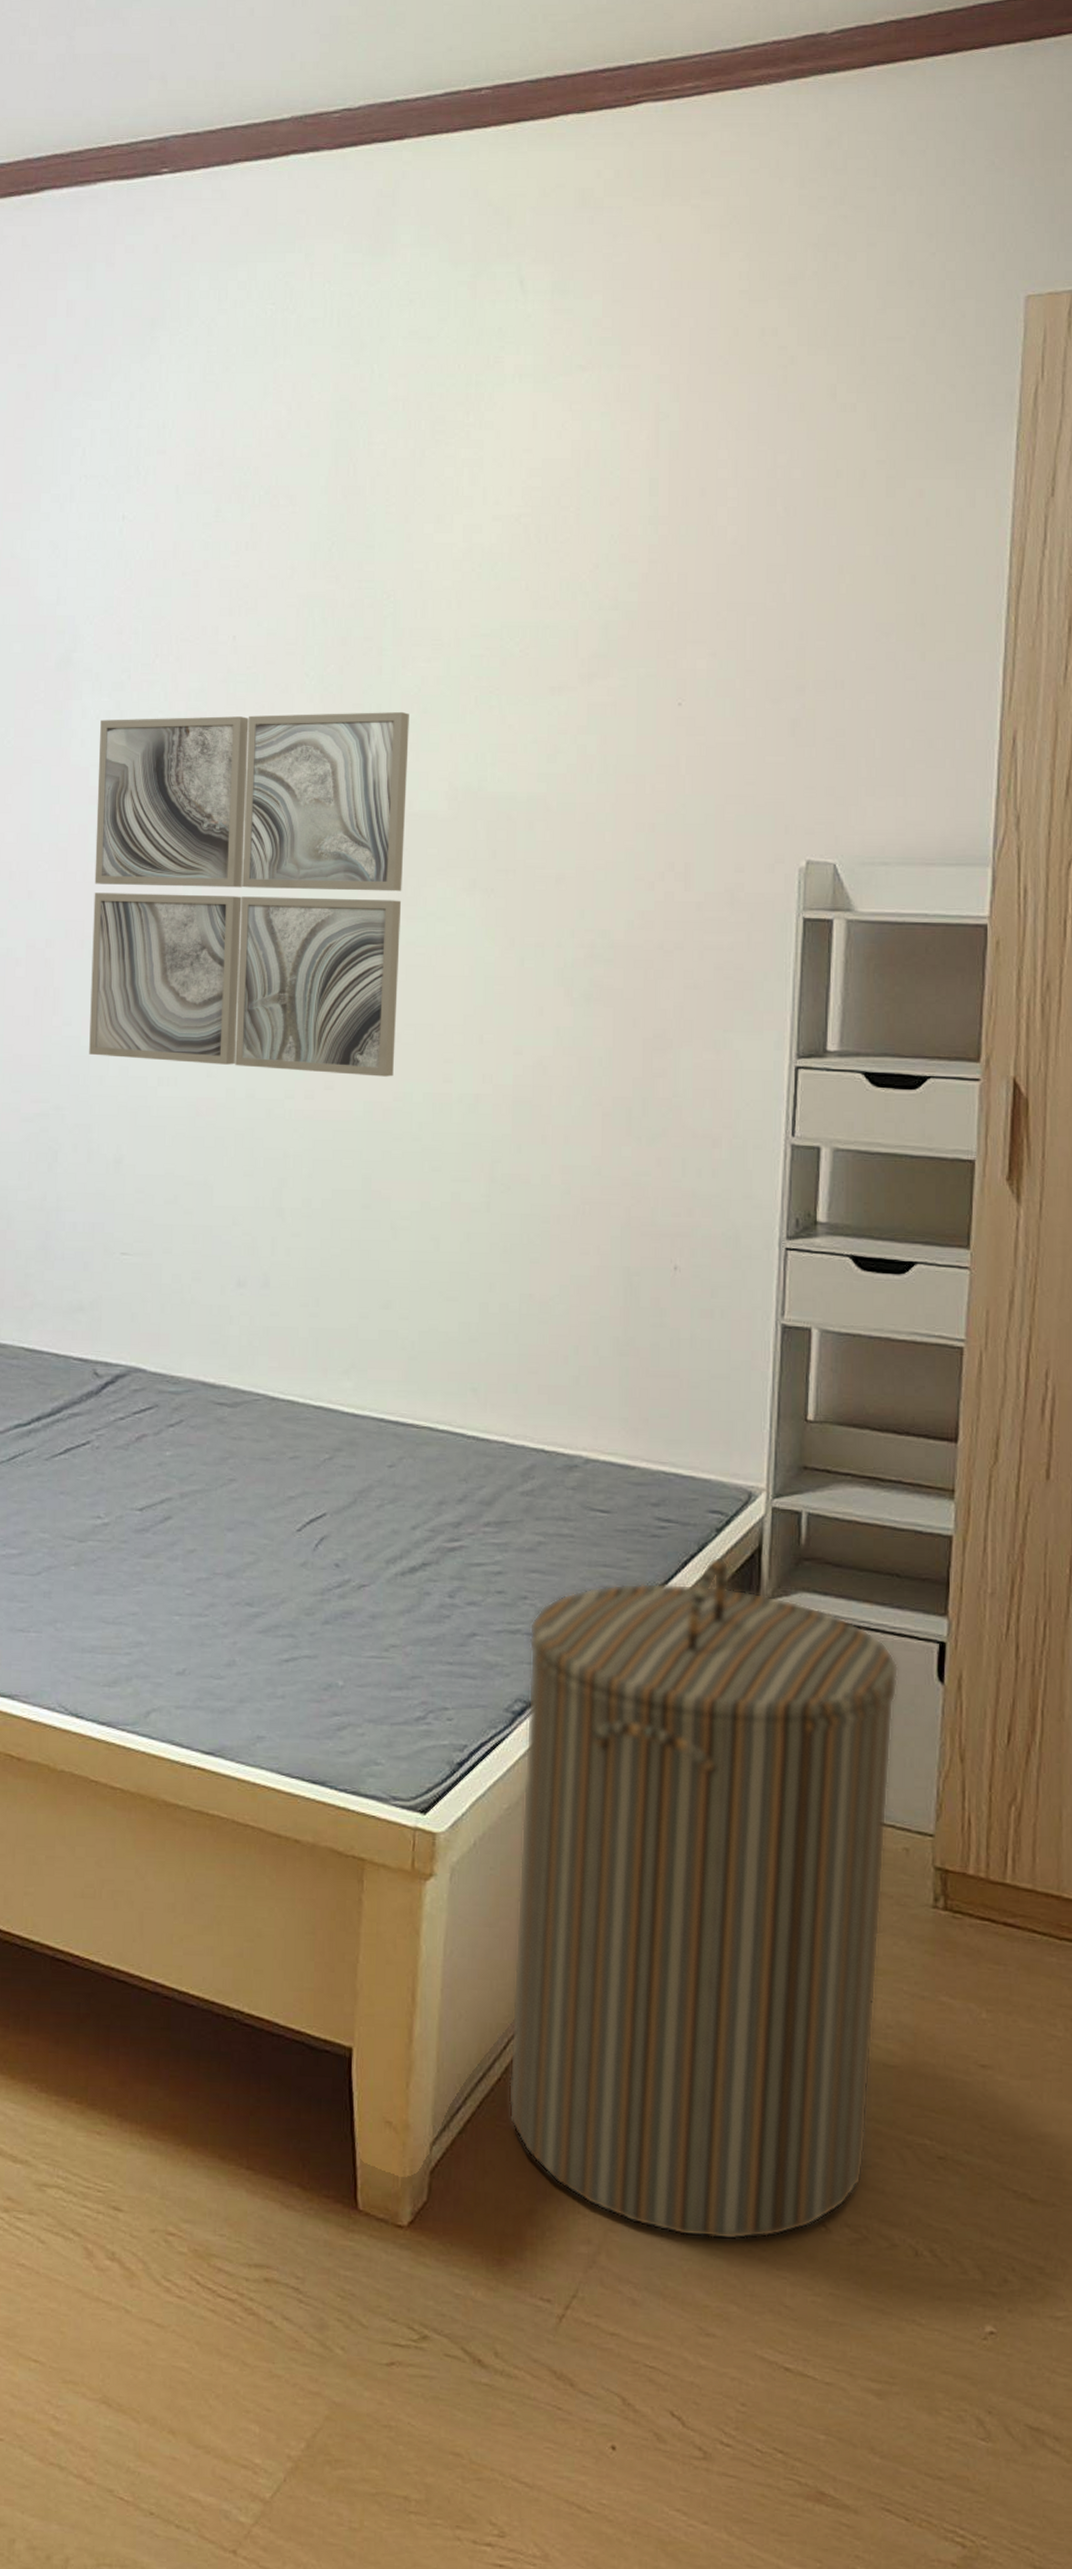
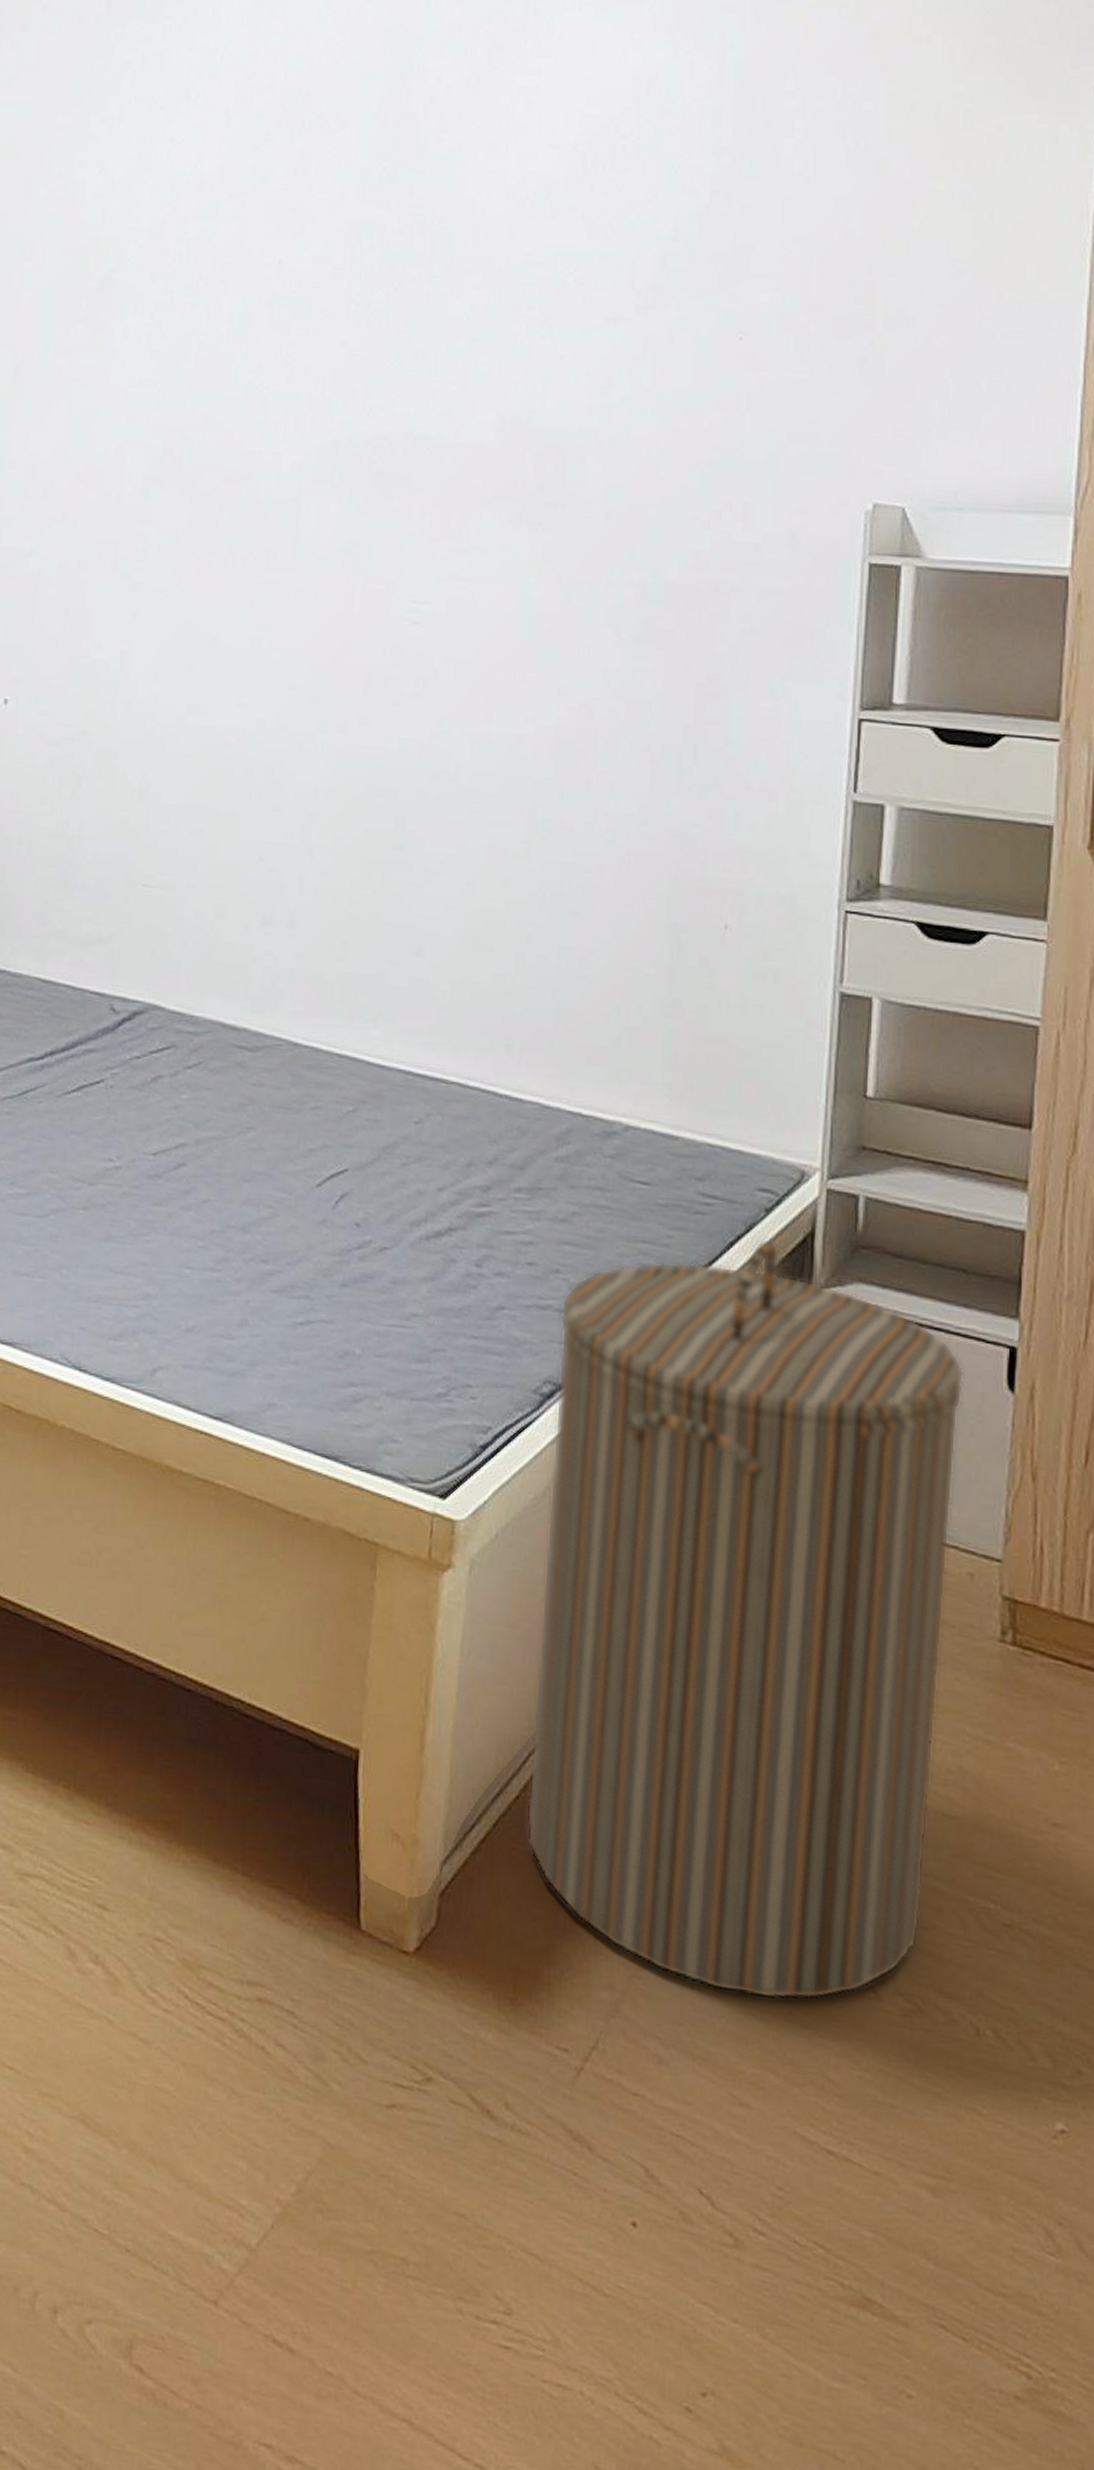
wall art: present [89,711,409,1077] -> none [118,339,458,714]

